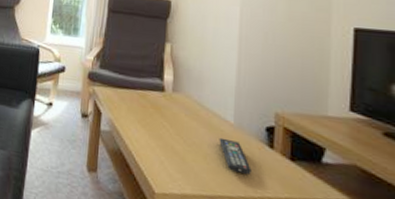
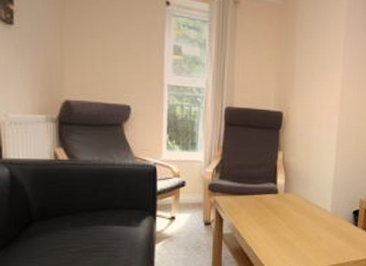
remote control: present [219,137,252,175] -> none [319,224,342,247]

